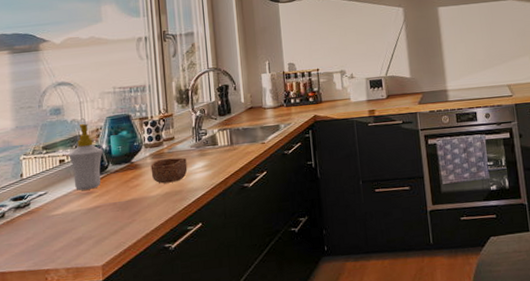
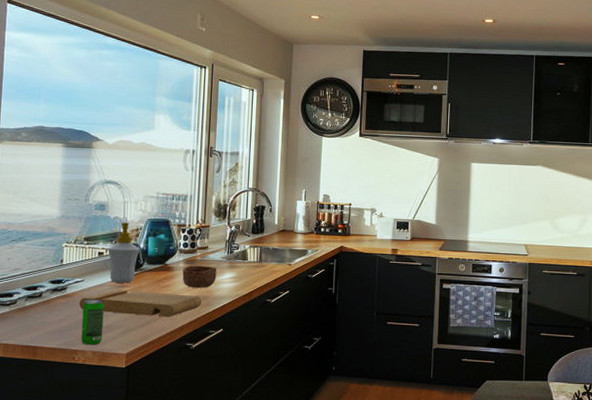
cutting board: none [45,191,176,224] -> present [79,289,202,318]
beverage can: none [49,210,75,263] -> present [81,298,105,345]

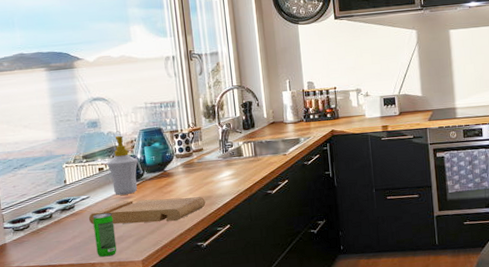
bowl: present [182,265,217,288] -> none [182,167,216,190]

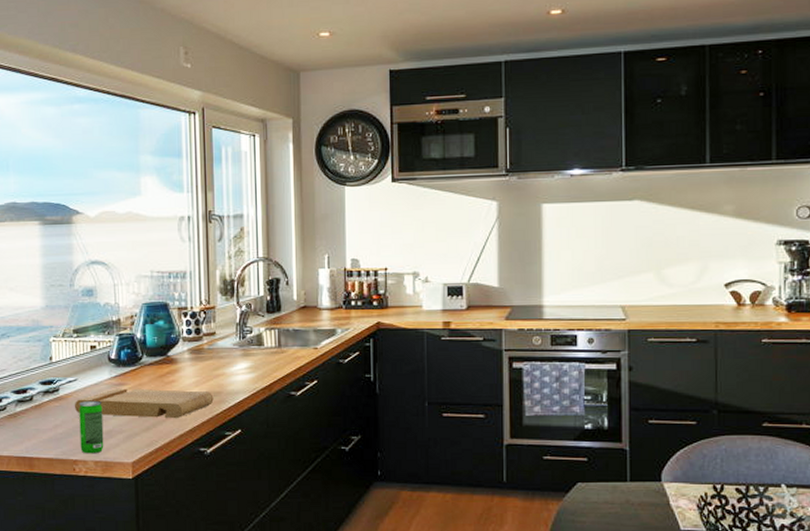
soap bottle: present [107,135,138,195] -> none [100,308,137,381]

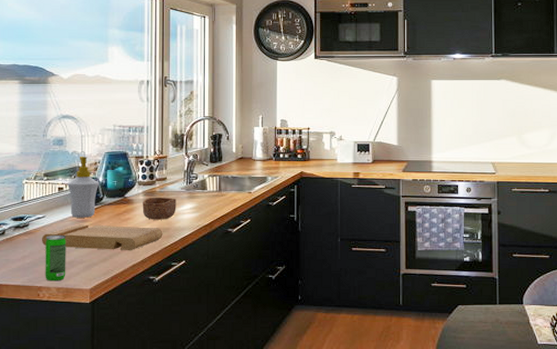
soap bottle: none [100,308,137,381] -> present [67,156,99,218]
bowl: none [188,355,229,382] -> present [142,197,177,220]

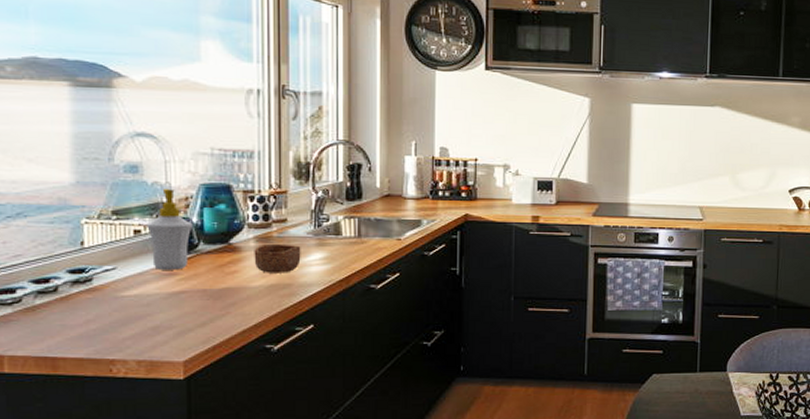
cutting board: present [41,224,163,251] -> none [111,279,283,313]
beverage can: present [45,234,66,281] -> none [118,292,149,353]

